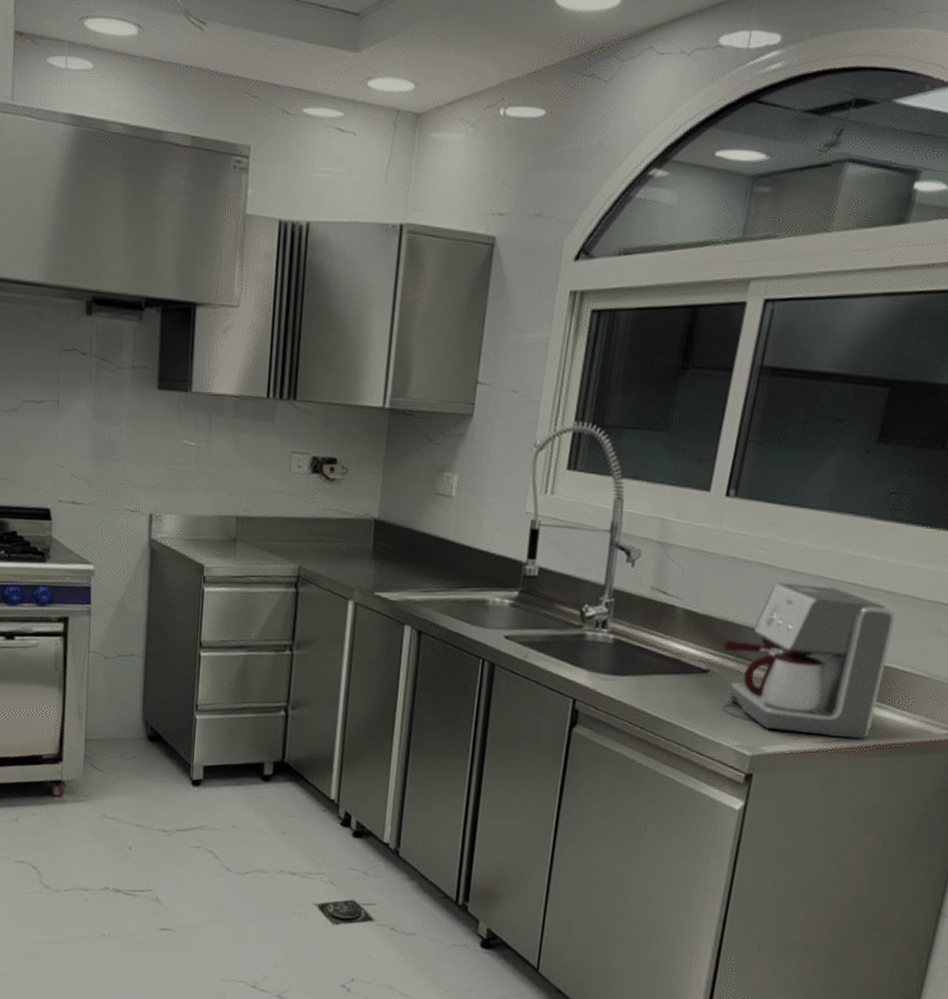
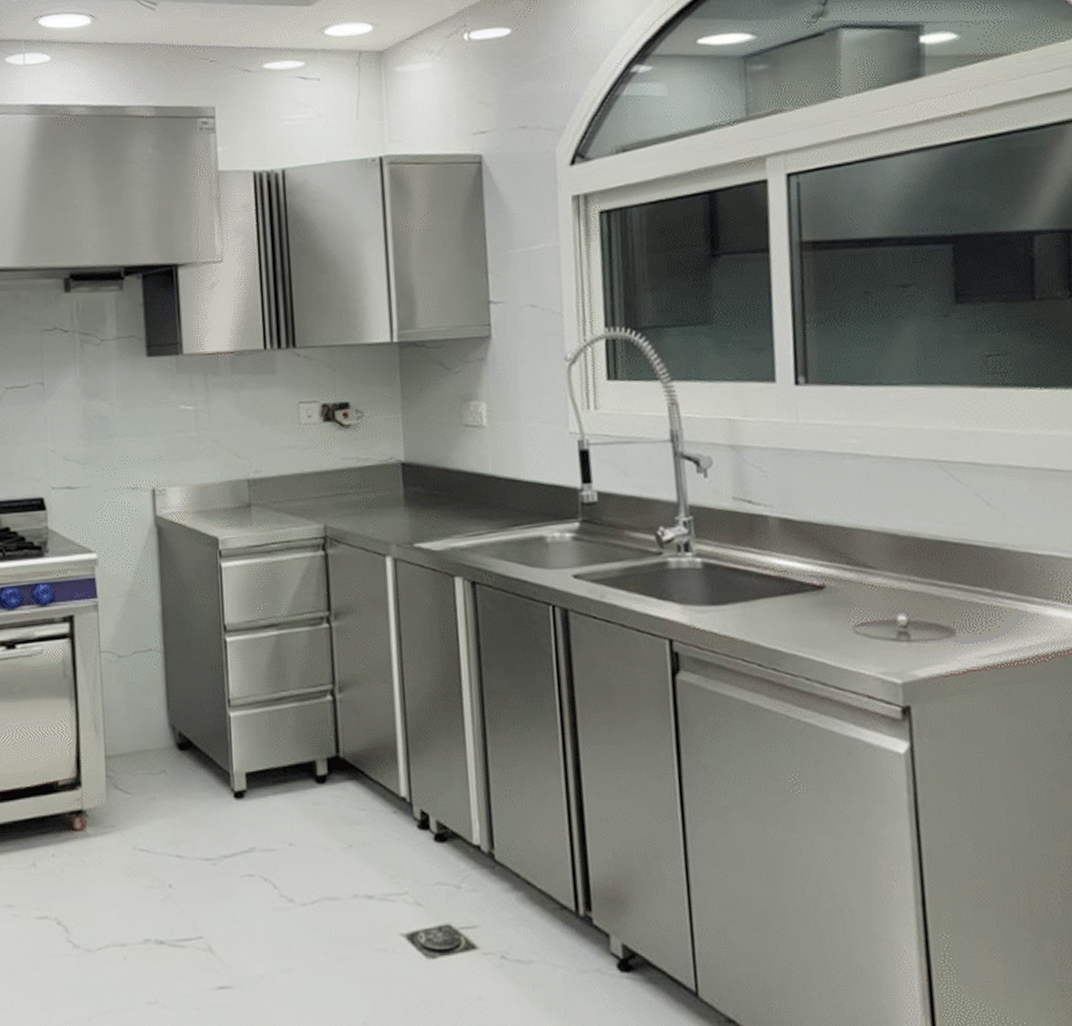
coffee maker: present [721,582,896,740] -> none [833,469,1043,649]

